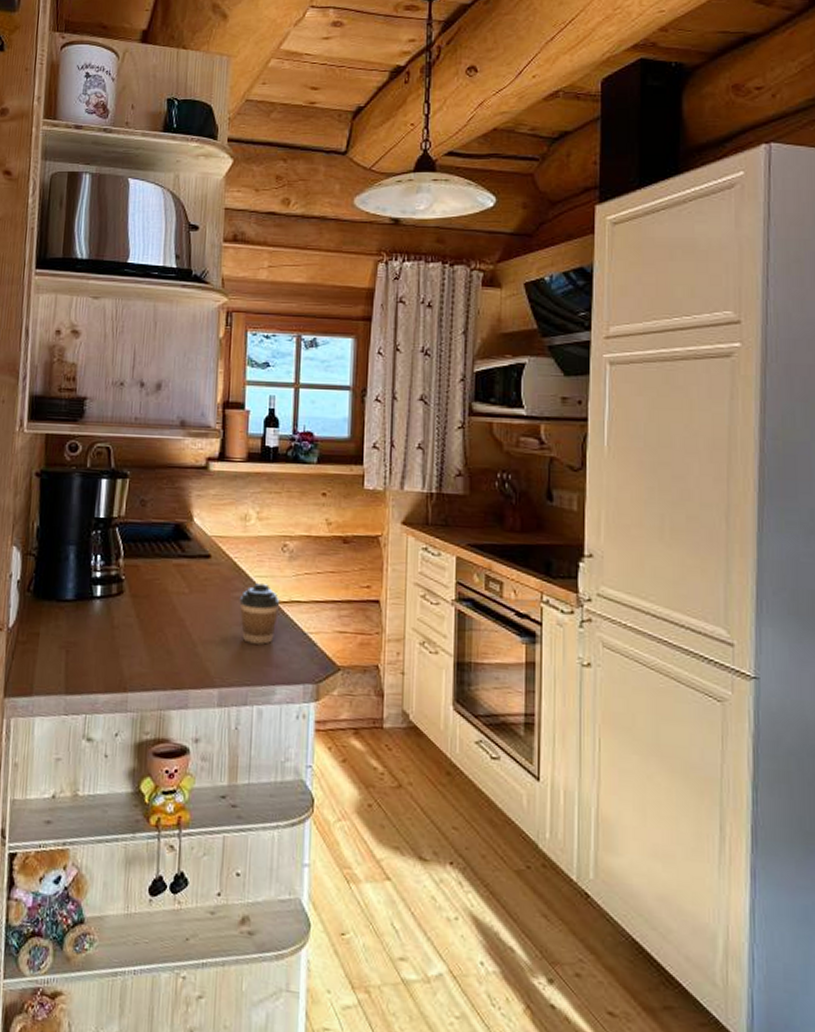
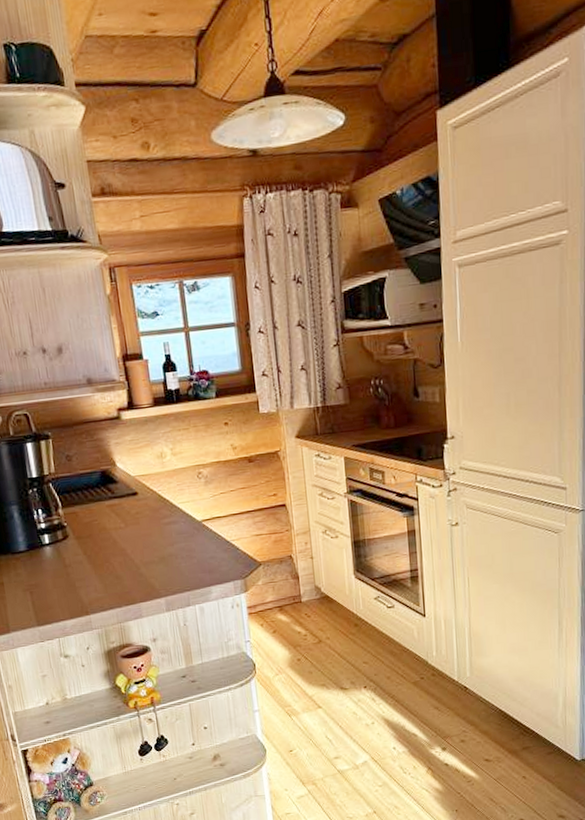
coffee cup: present [239,583,280,645] -> none [168,508,204,558]

